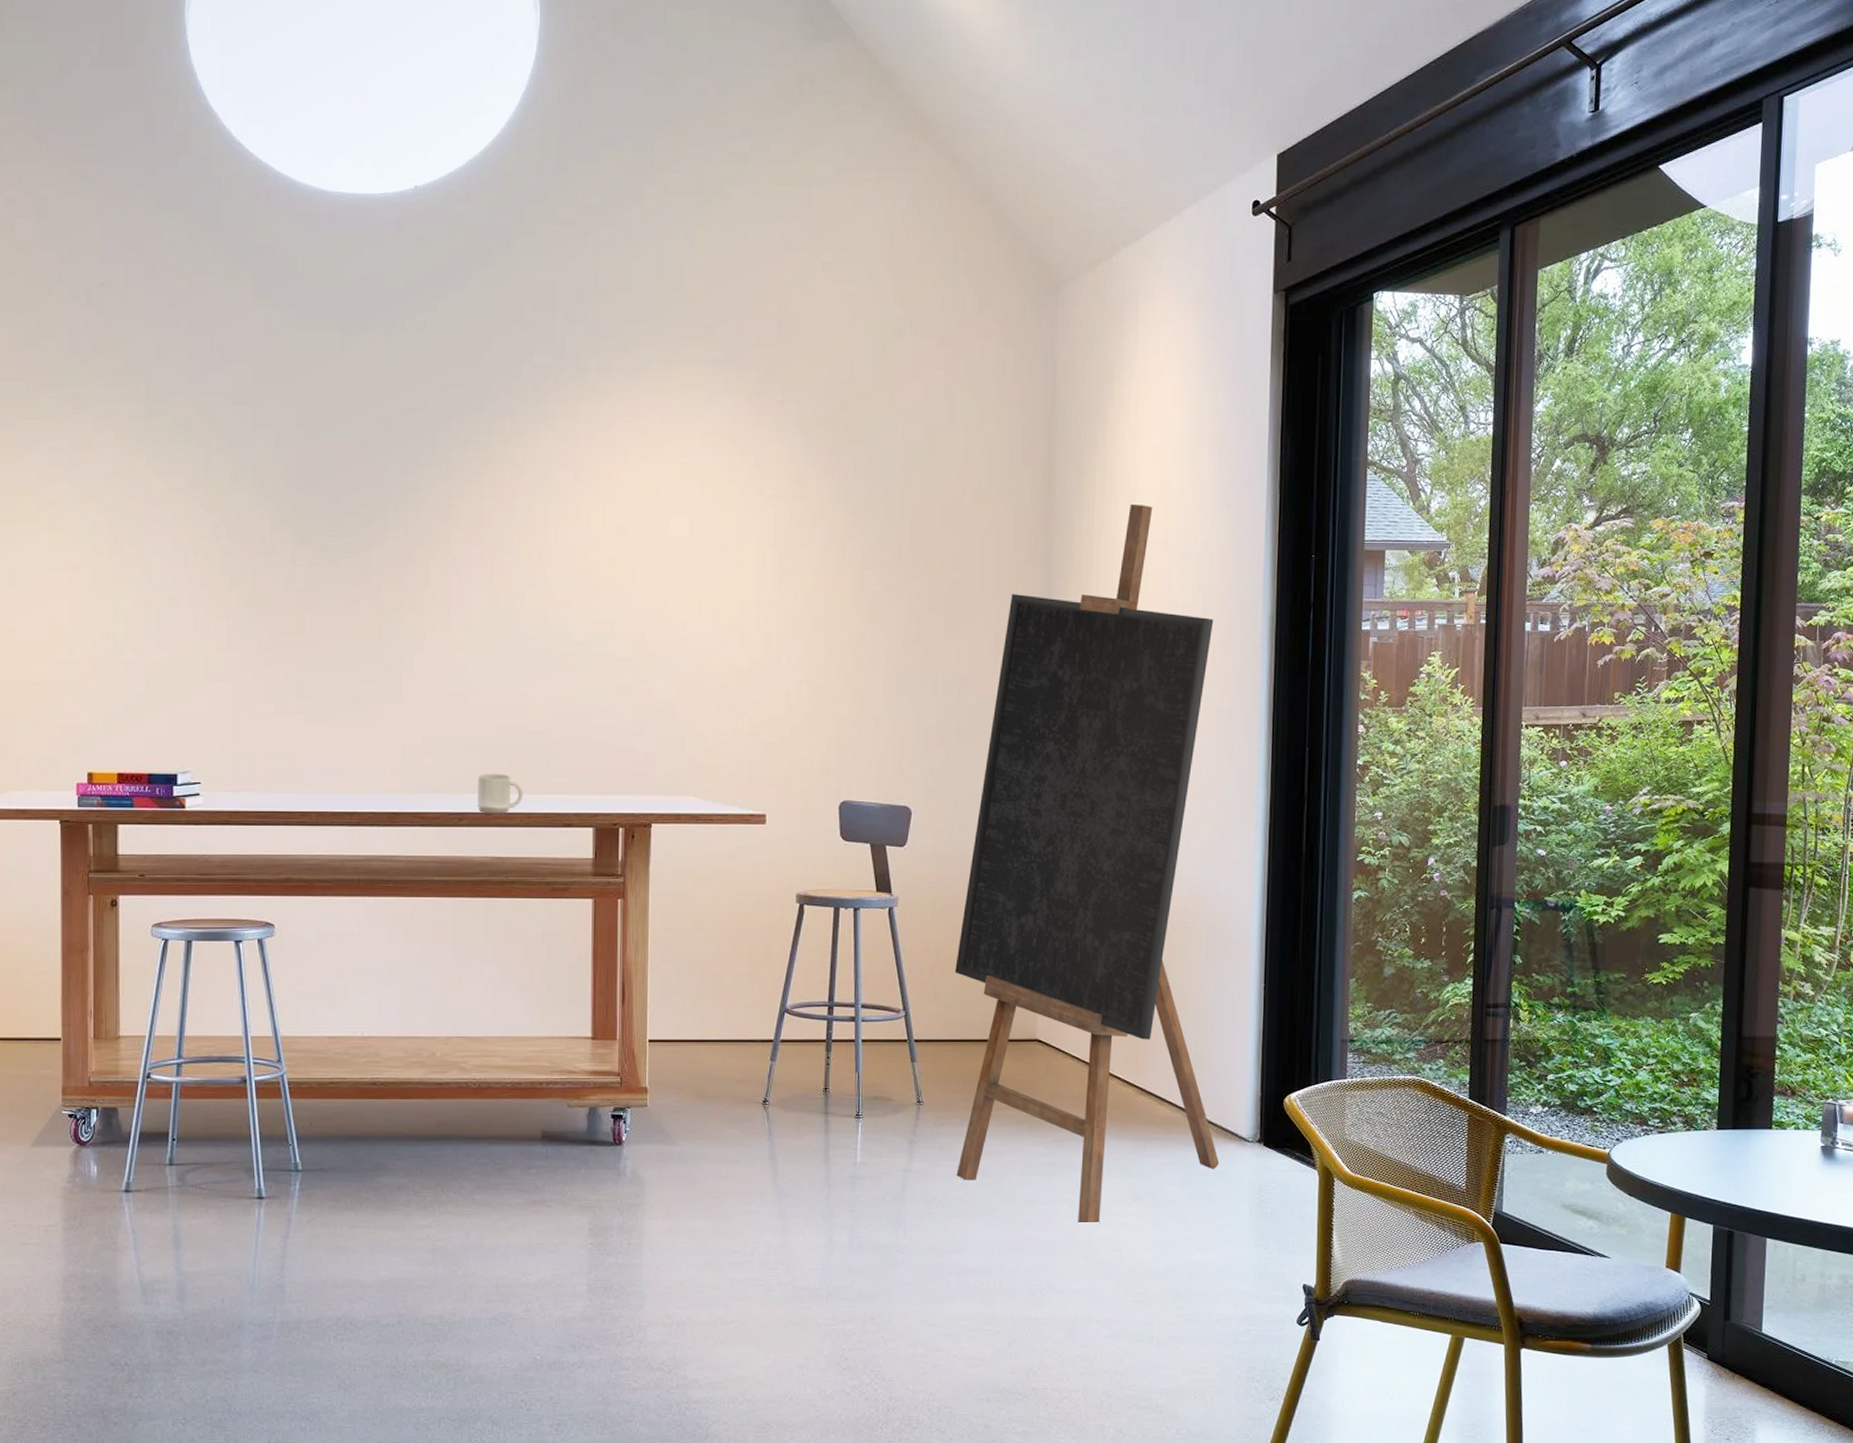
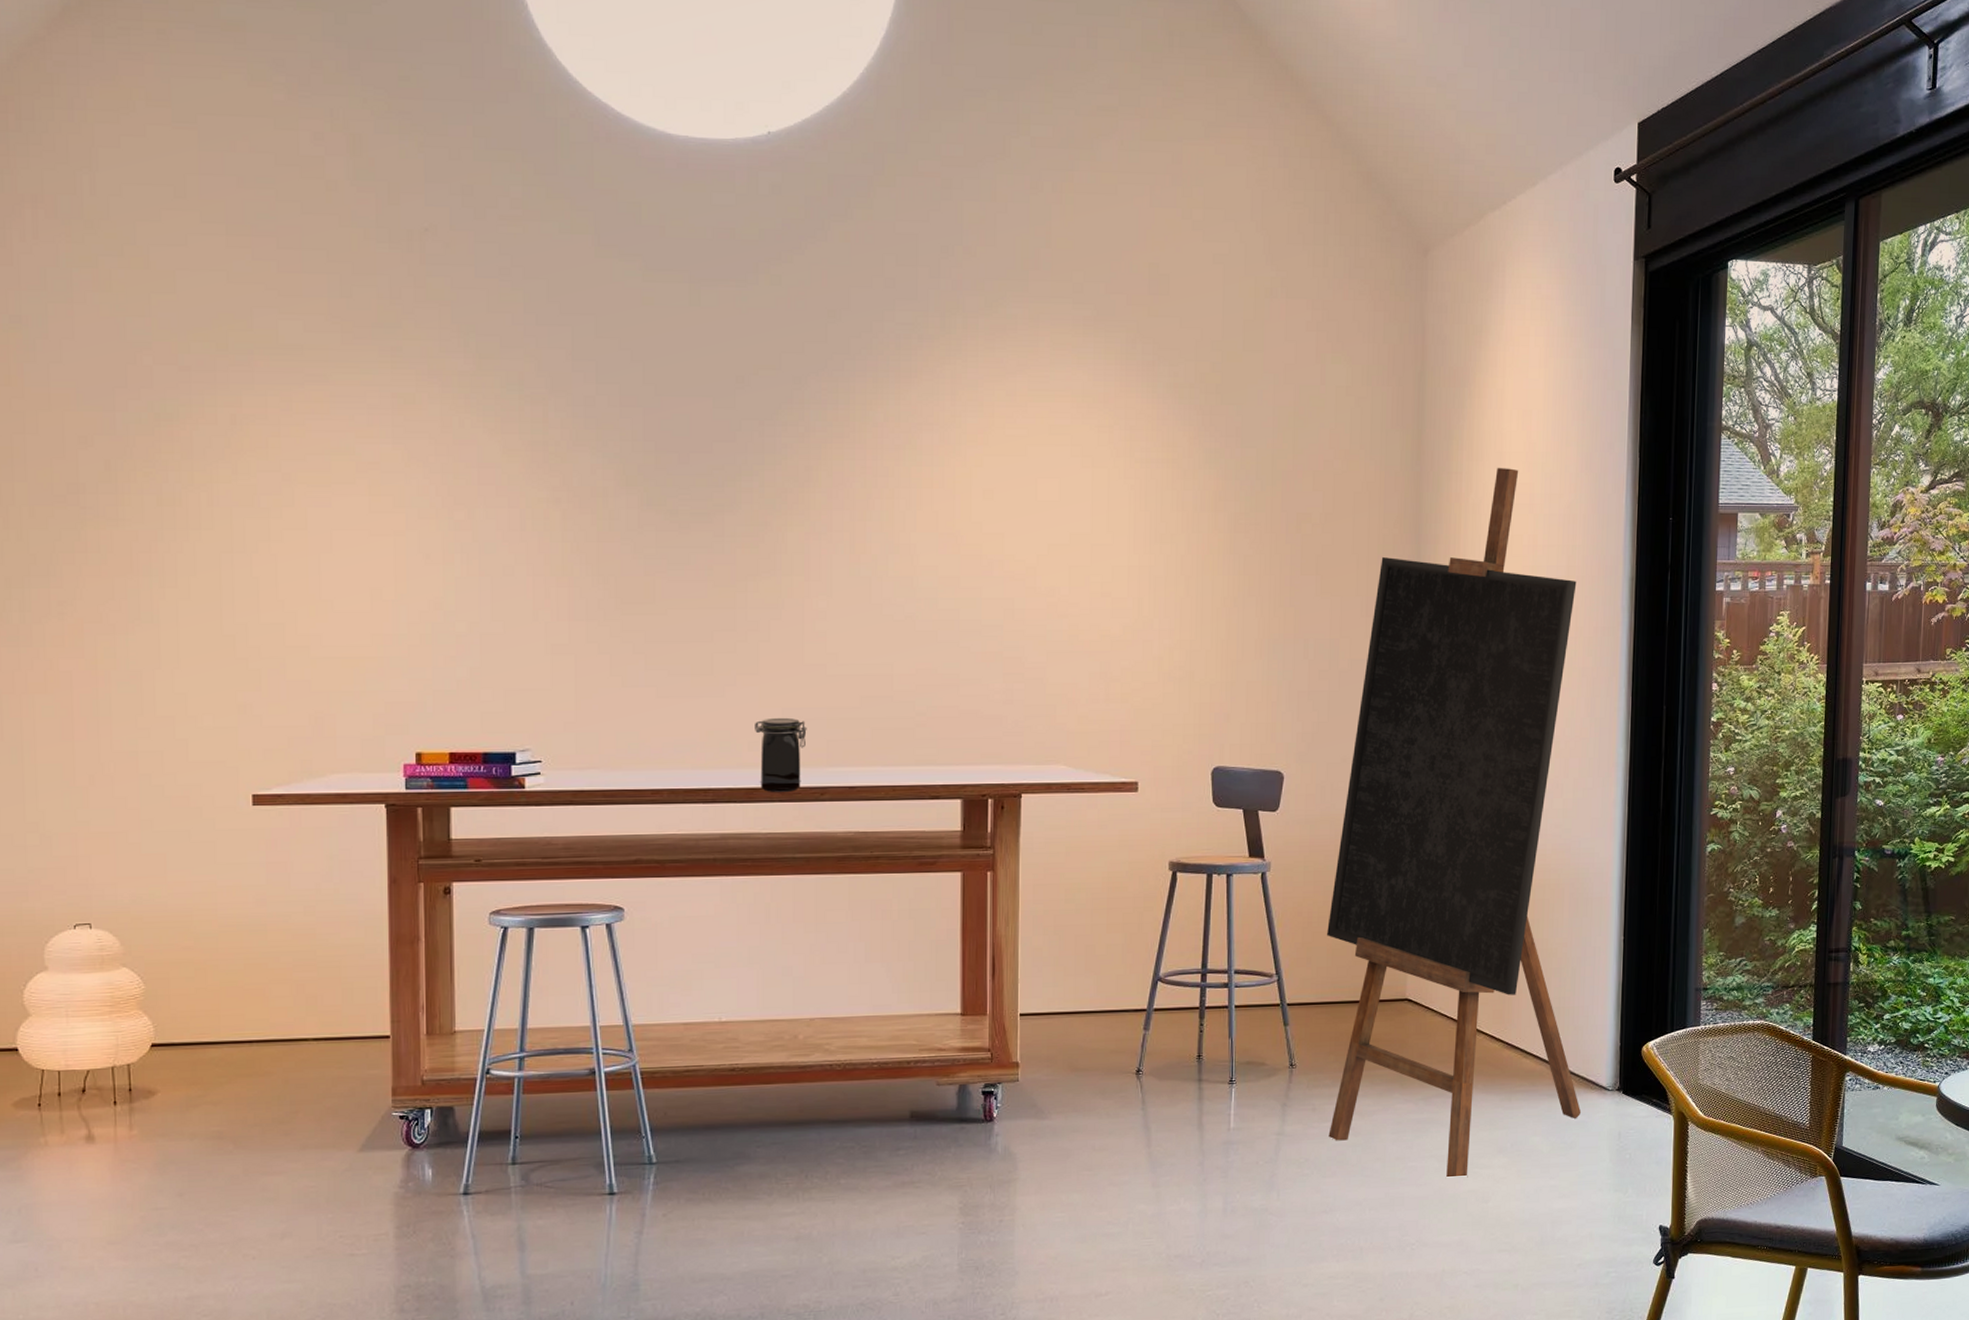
jar: none [398,745,446,818] -> present [755,717,807,793]
mug: present [478,774,524,814] -> none [840,746,889,788]

